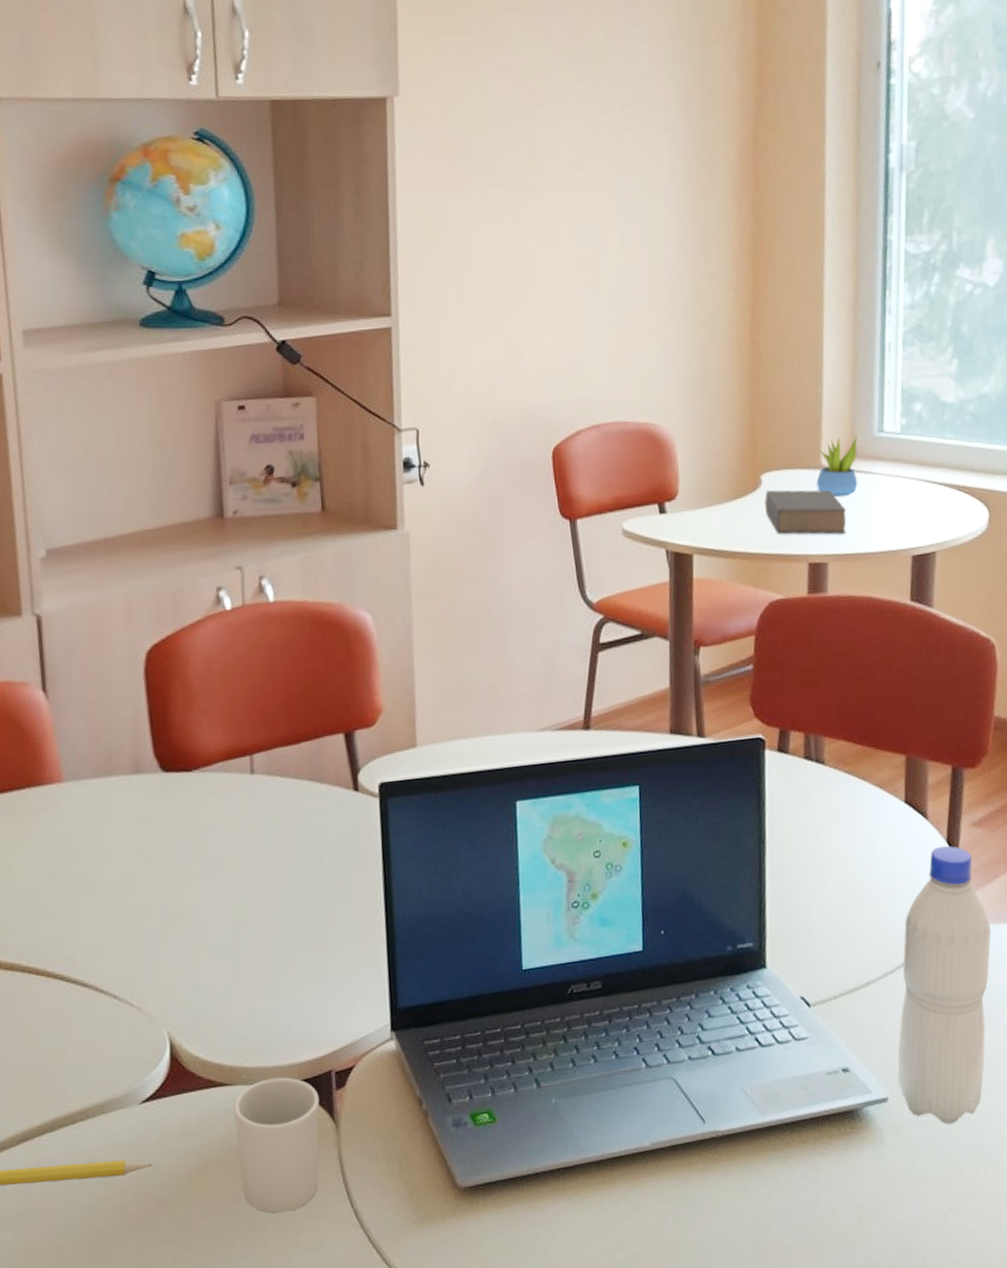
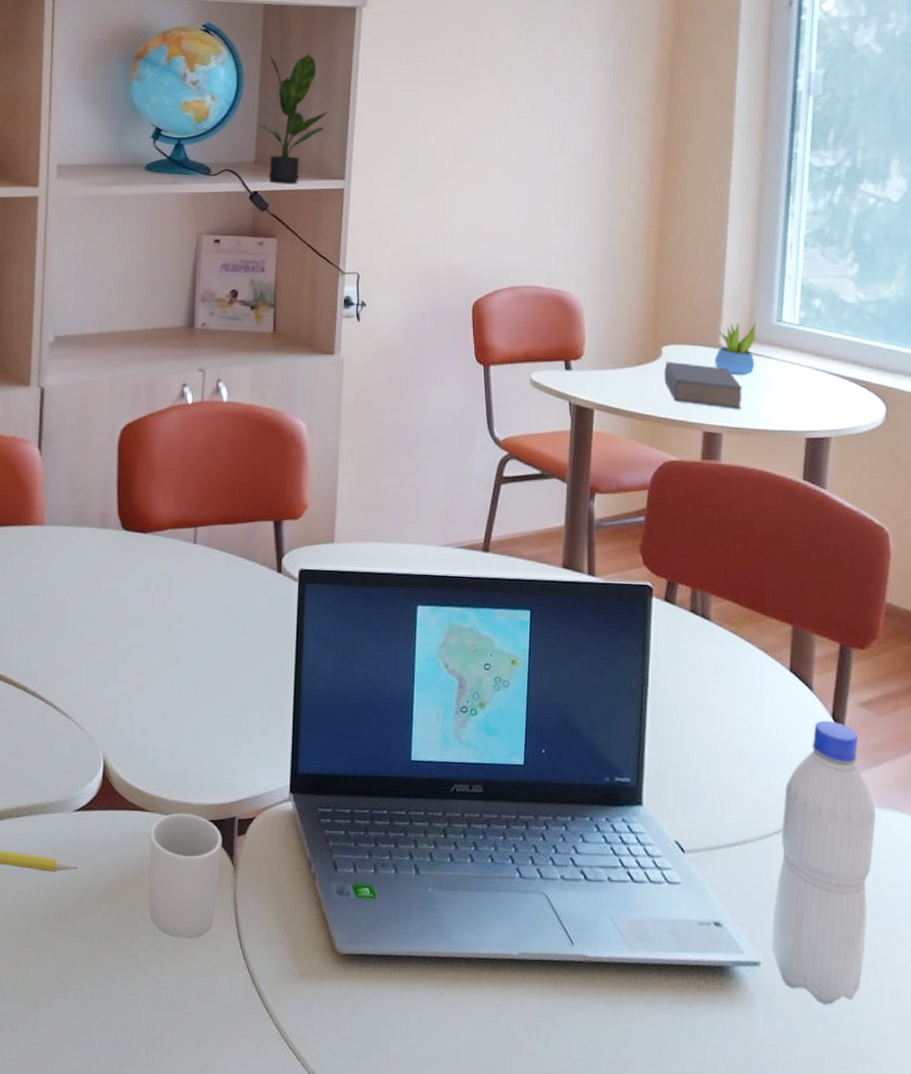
potted plant: none [281,161,363,330] -> present [260,54,327,185]

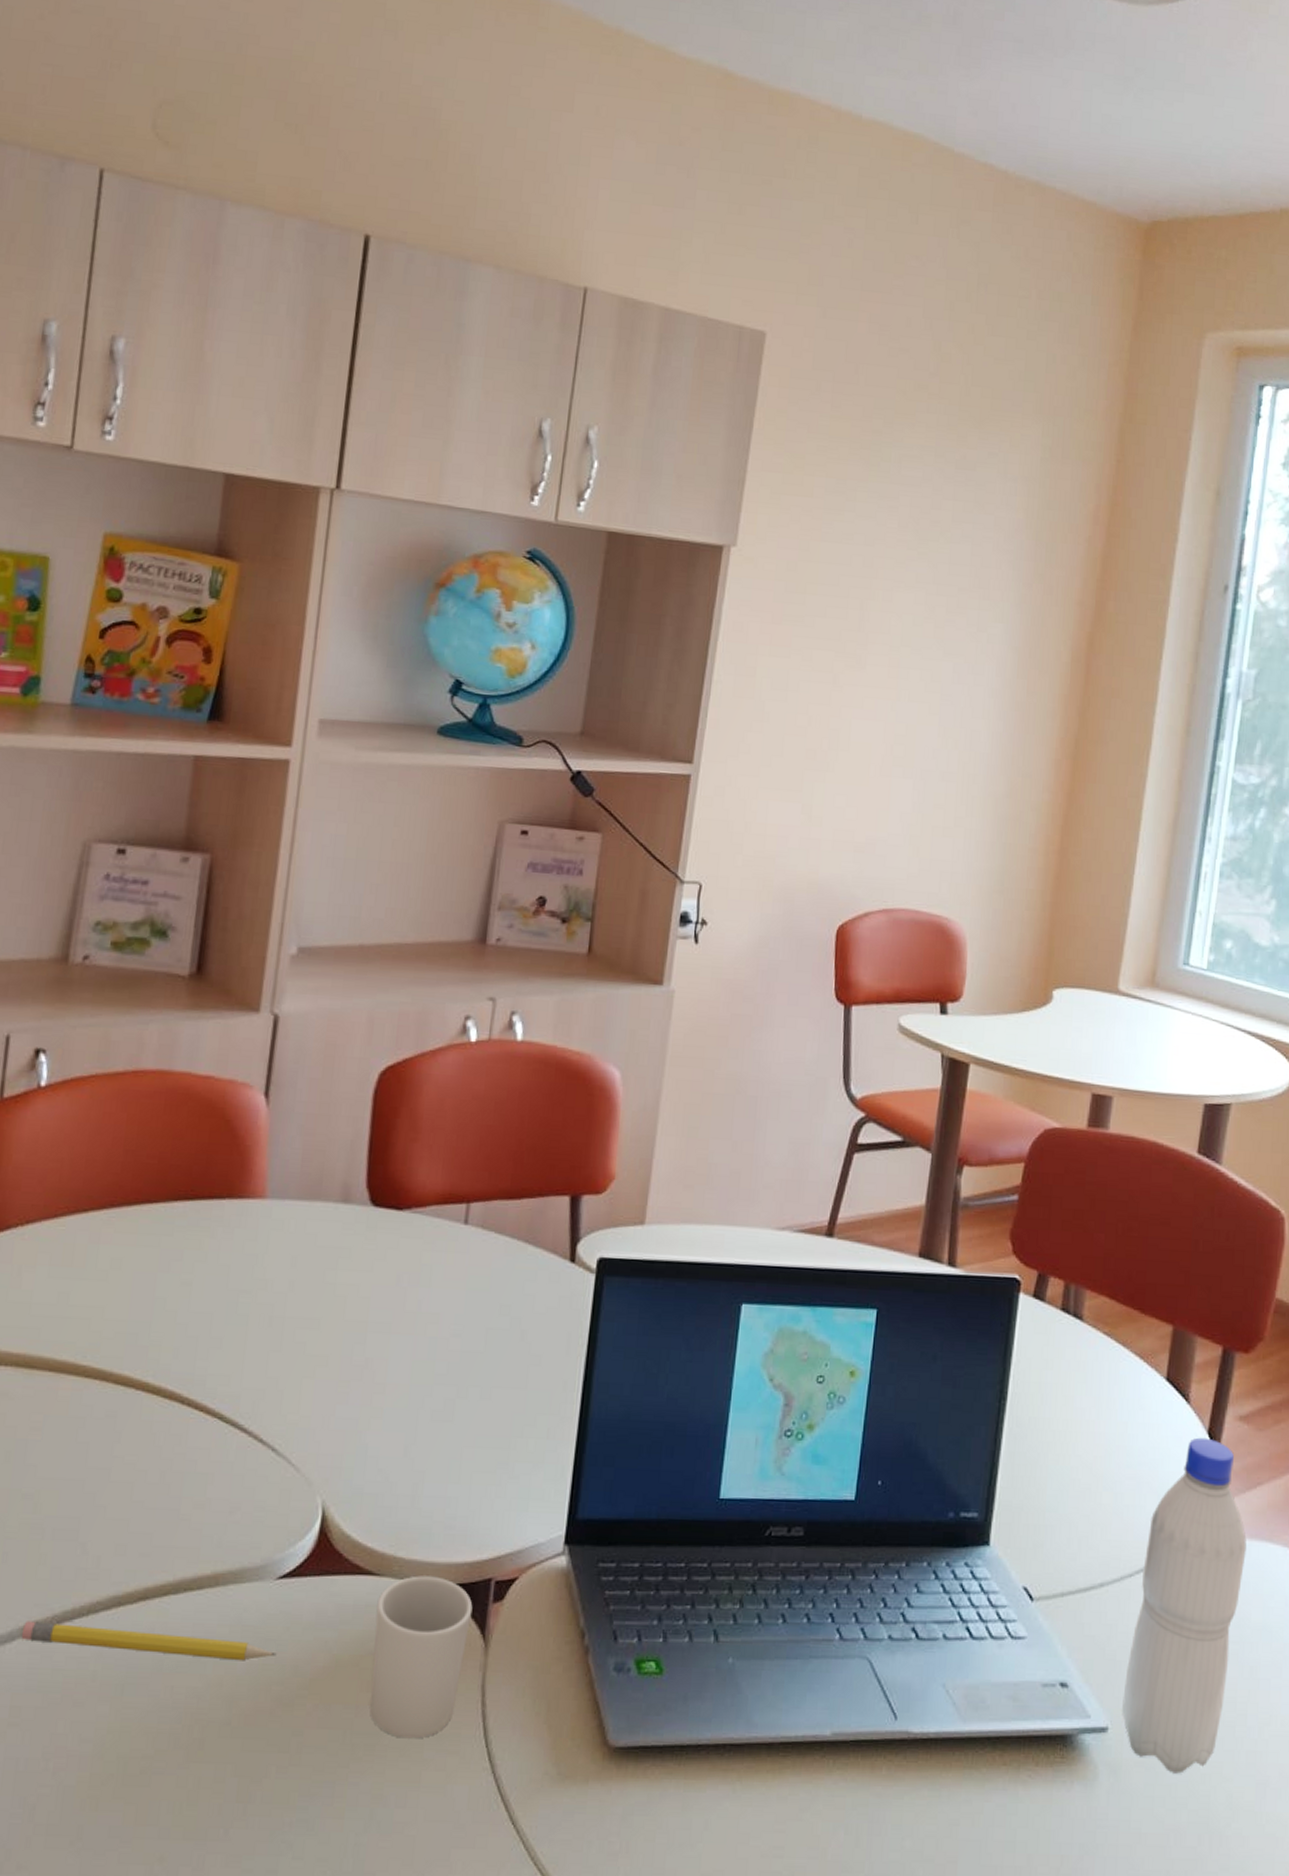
potted plant: present [260,54,327,185] -> none [591,597,677,766]
book: present [664,361,742,410] -> none [1053,1007,1139,1069]
succulent plant: present [715,322,756,376] -> none [1111,964,1160,1029]

